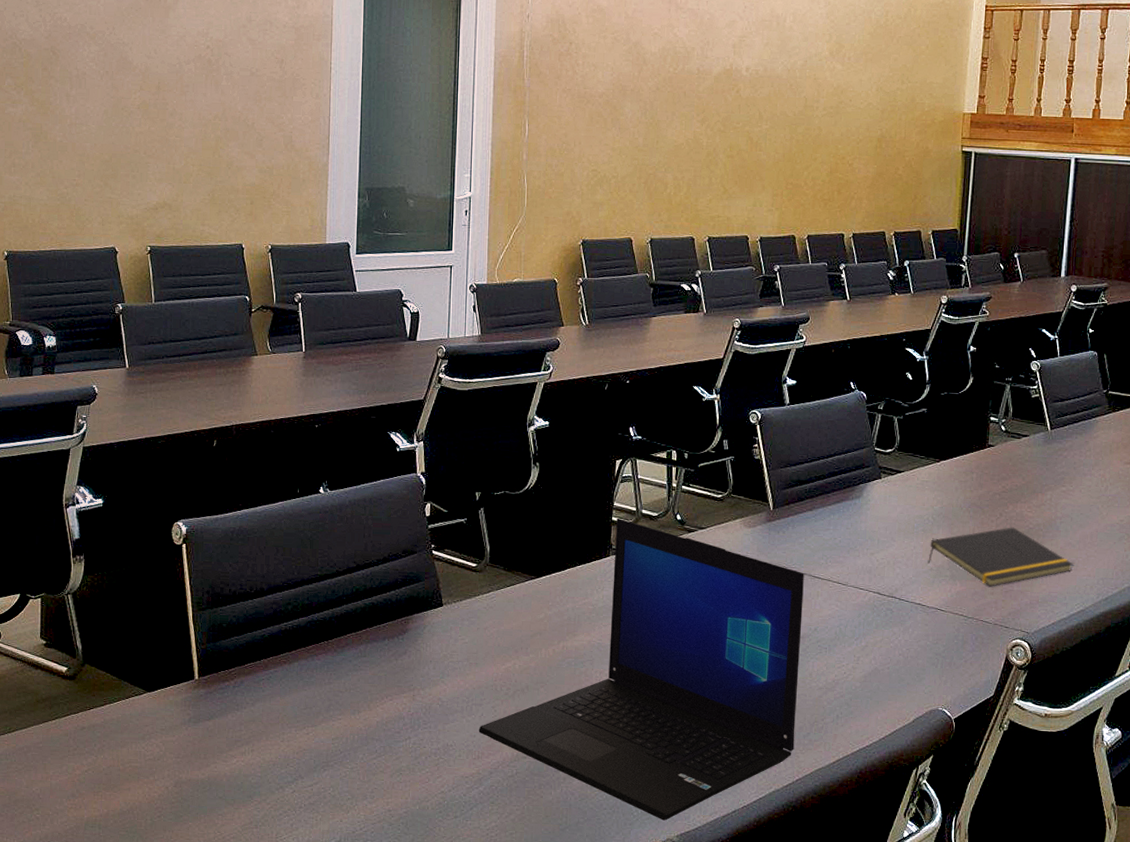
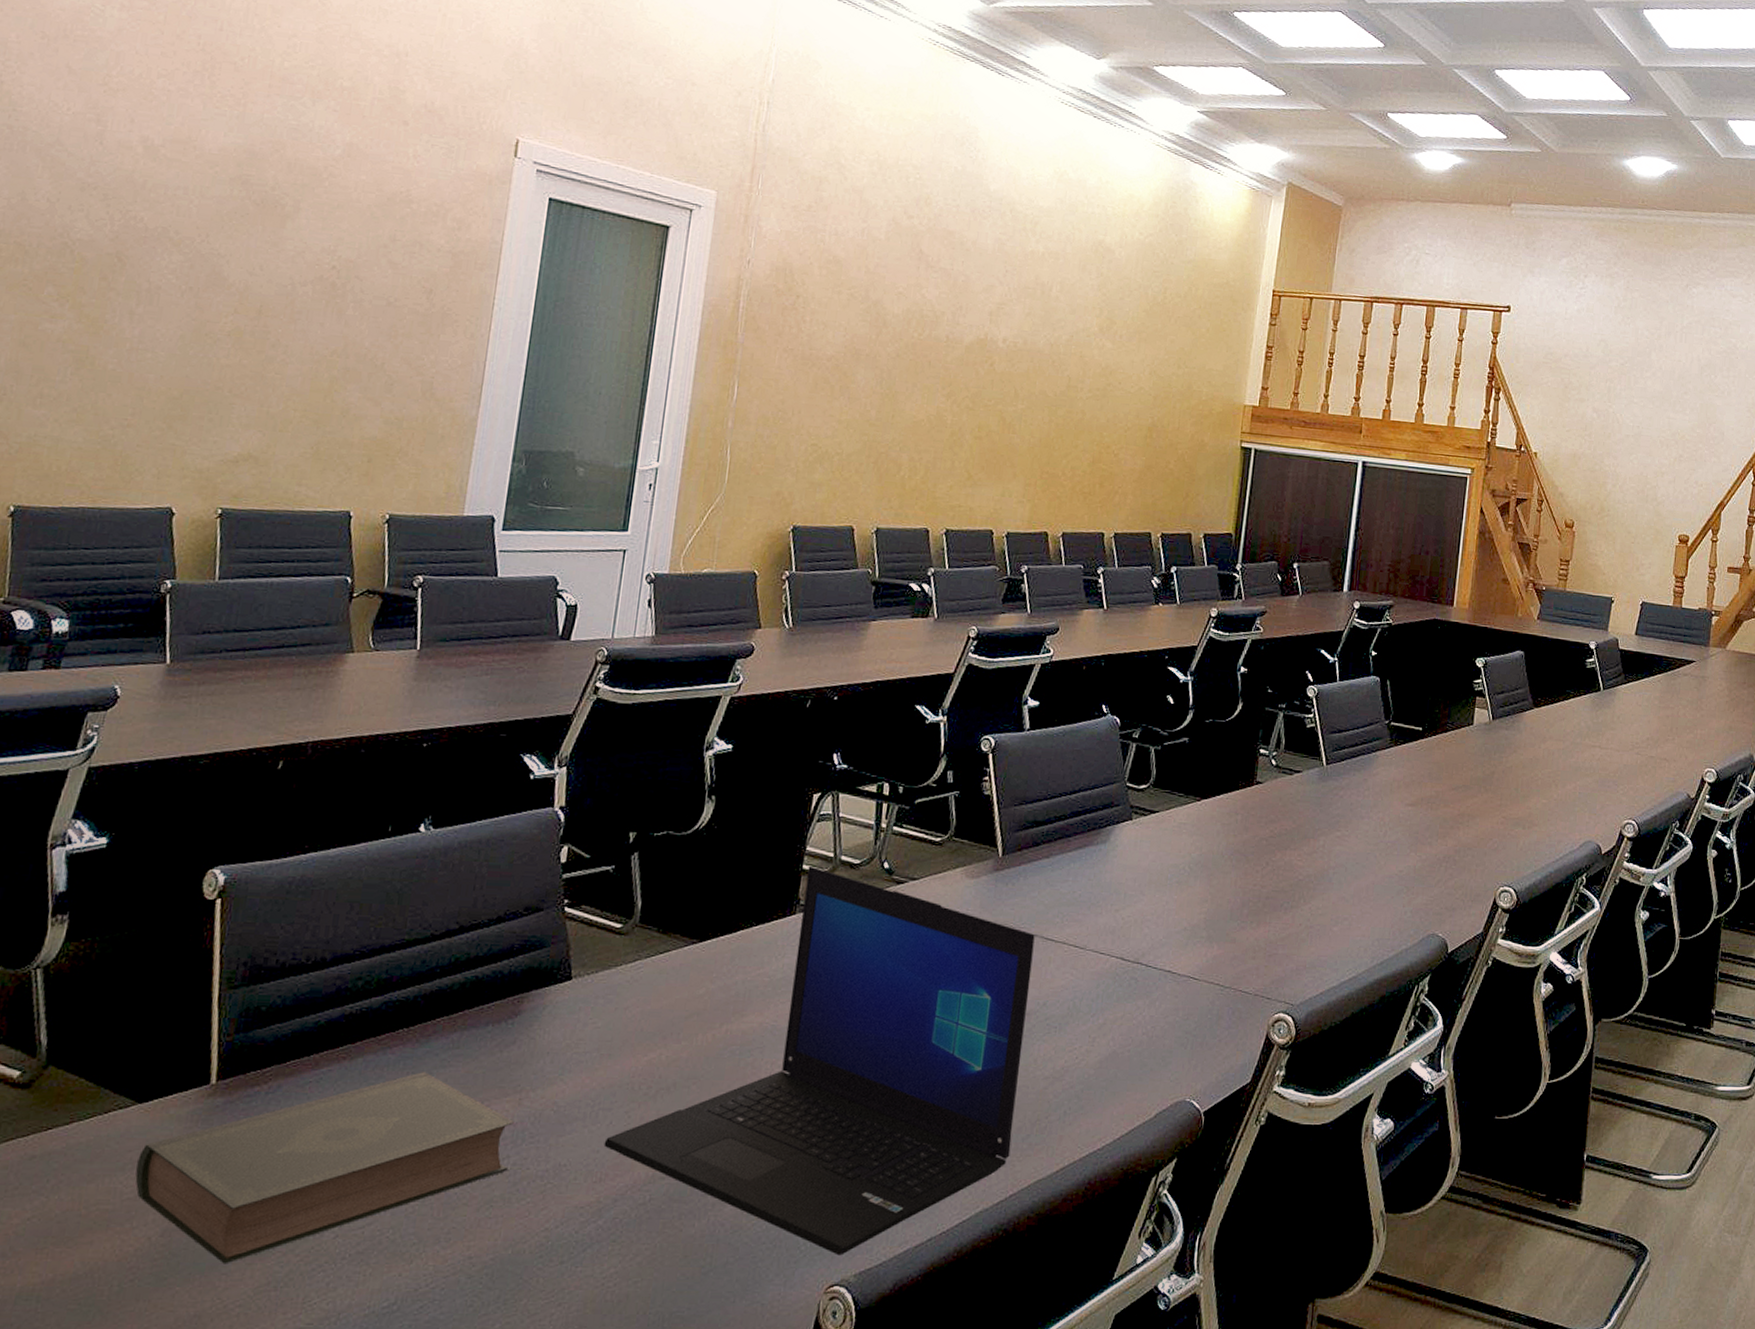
book: none [152,674,411,808] -> present [135,1072,514,1264]
notepad: present [928,527,1074,587] -> none [1181,878,1347,950]

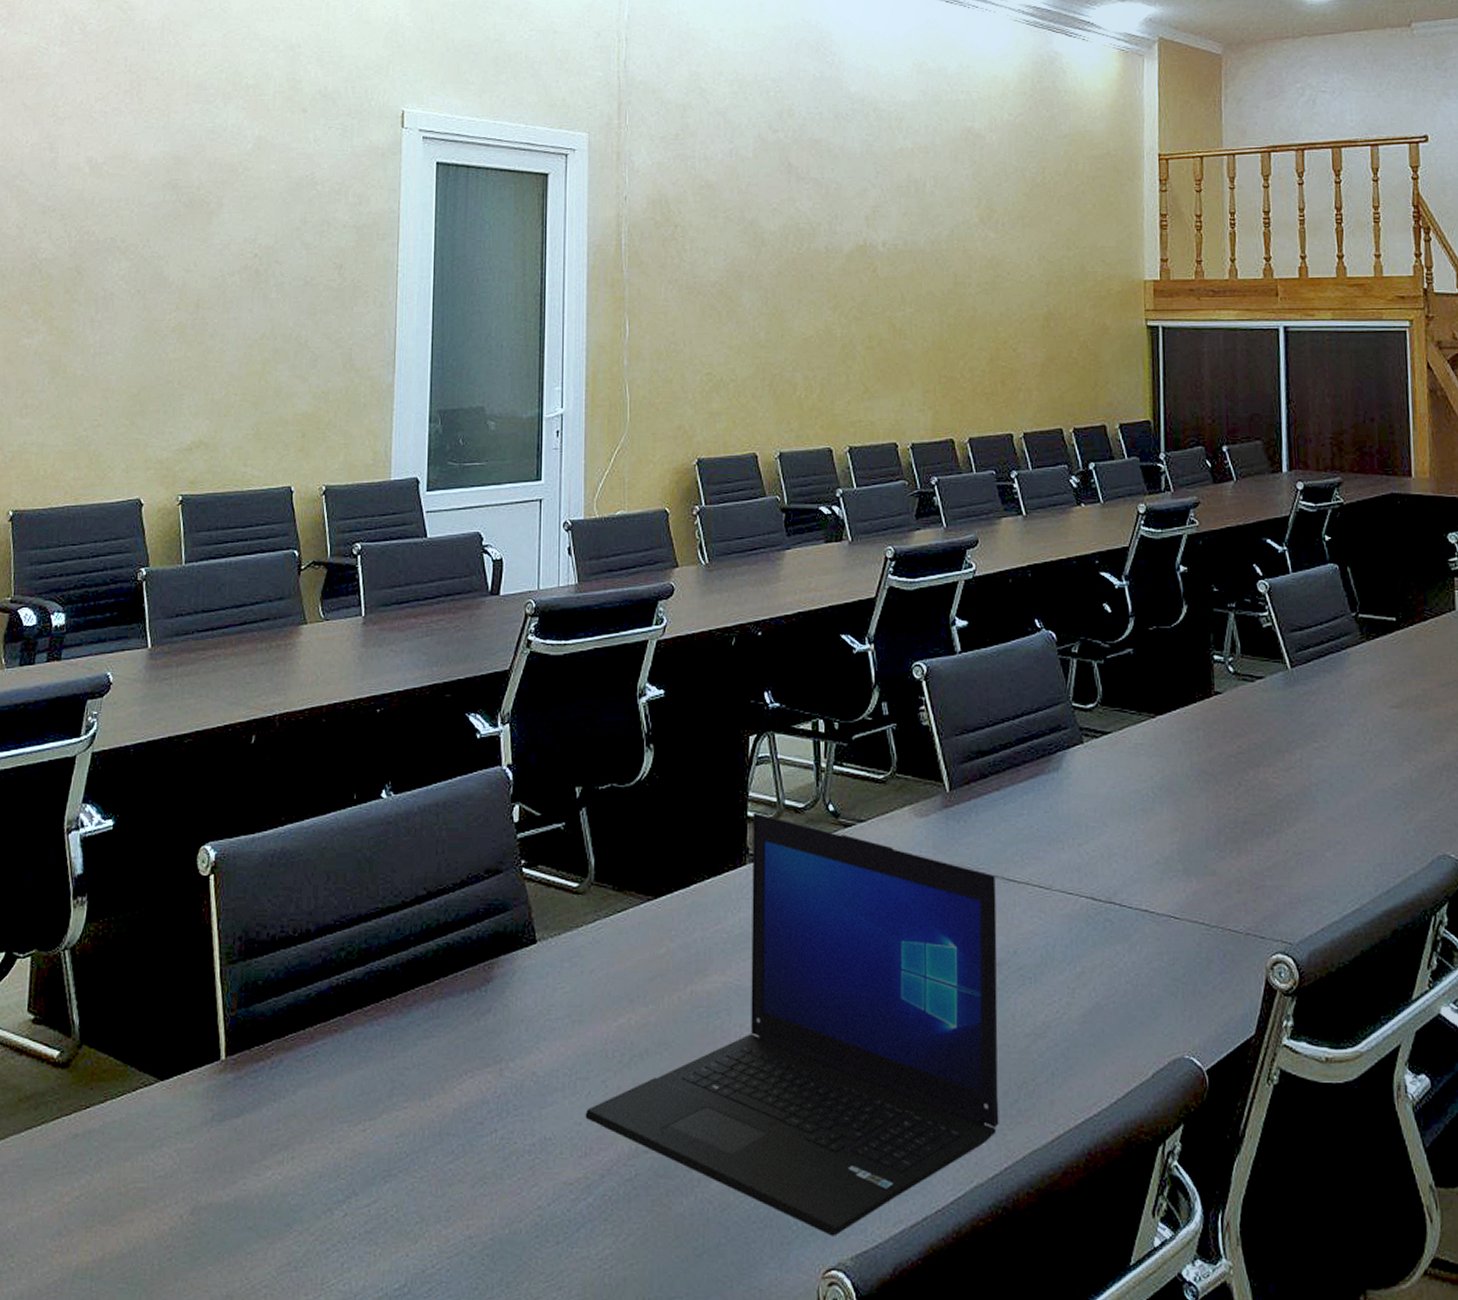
book: present [135,1072,514,1264] -> none [164,1043,498,1244]

